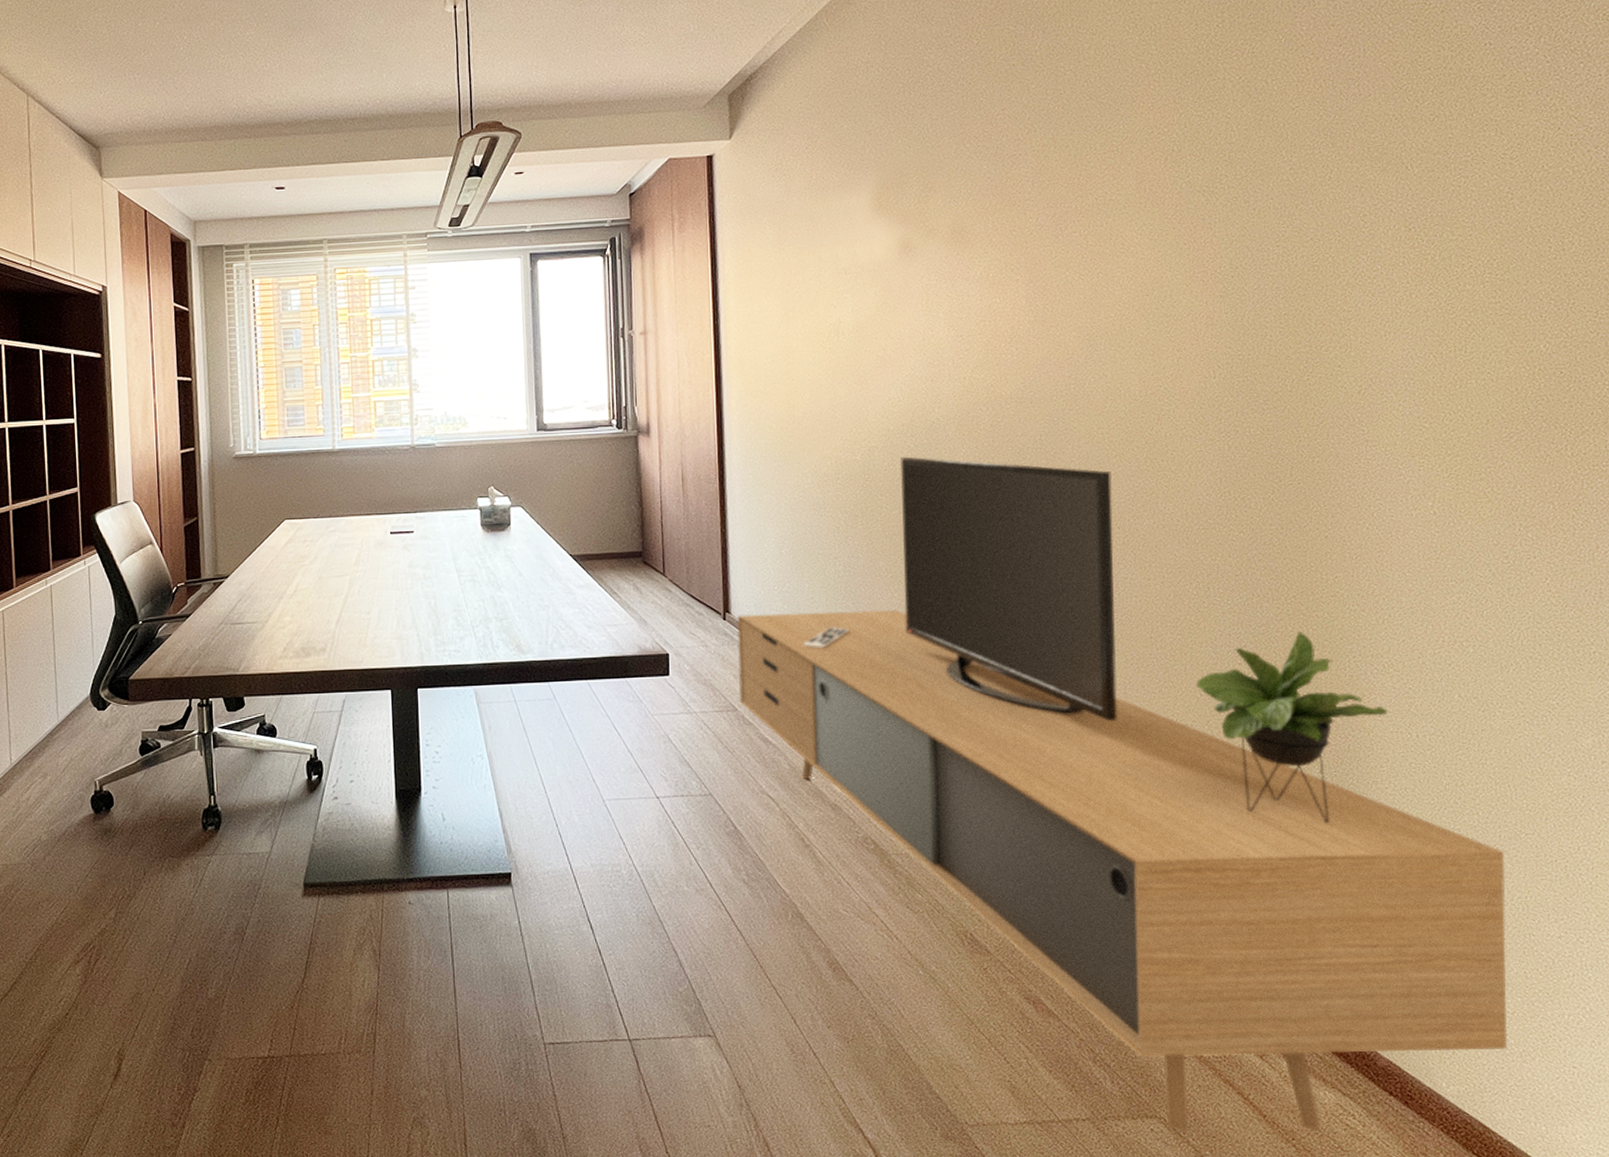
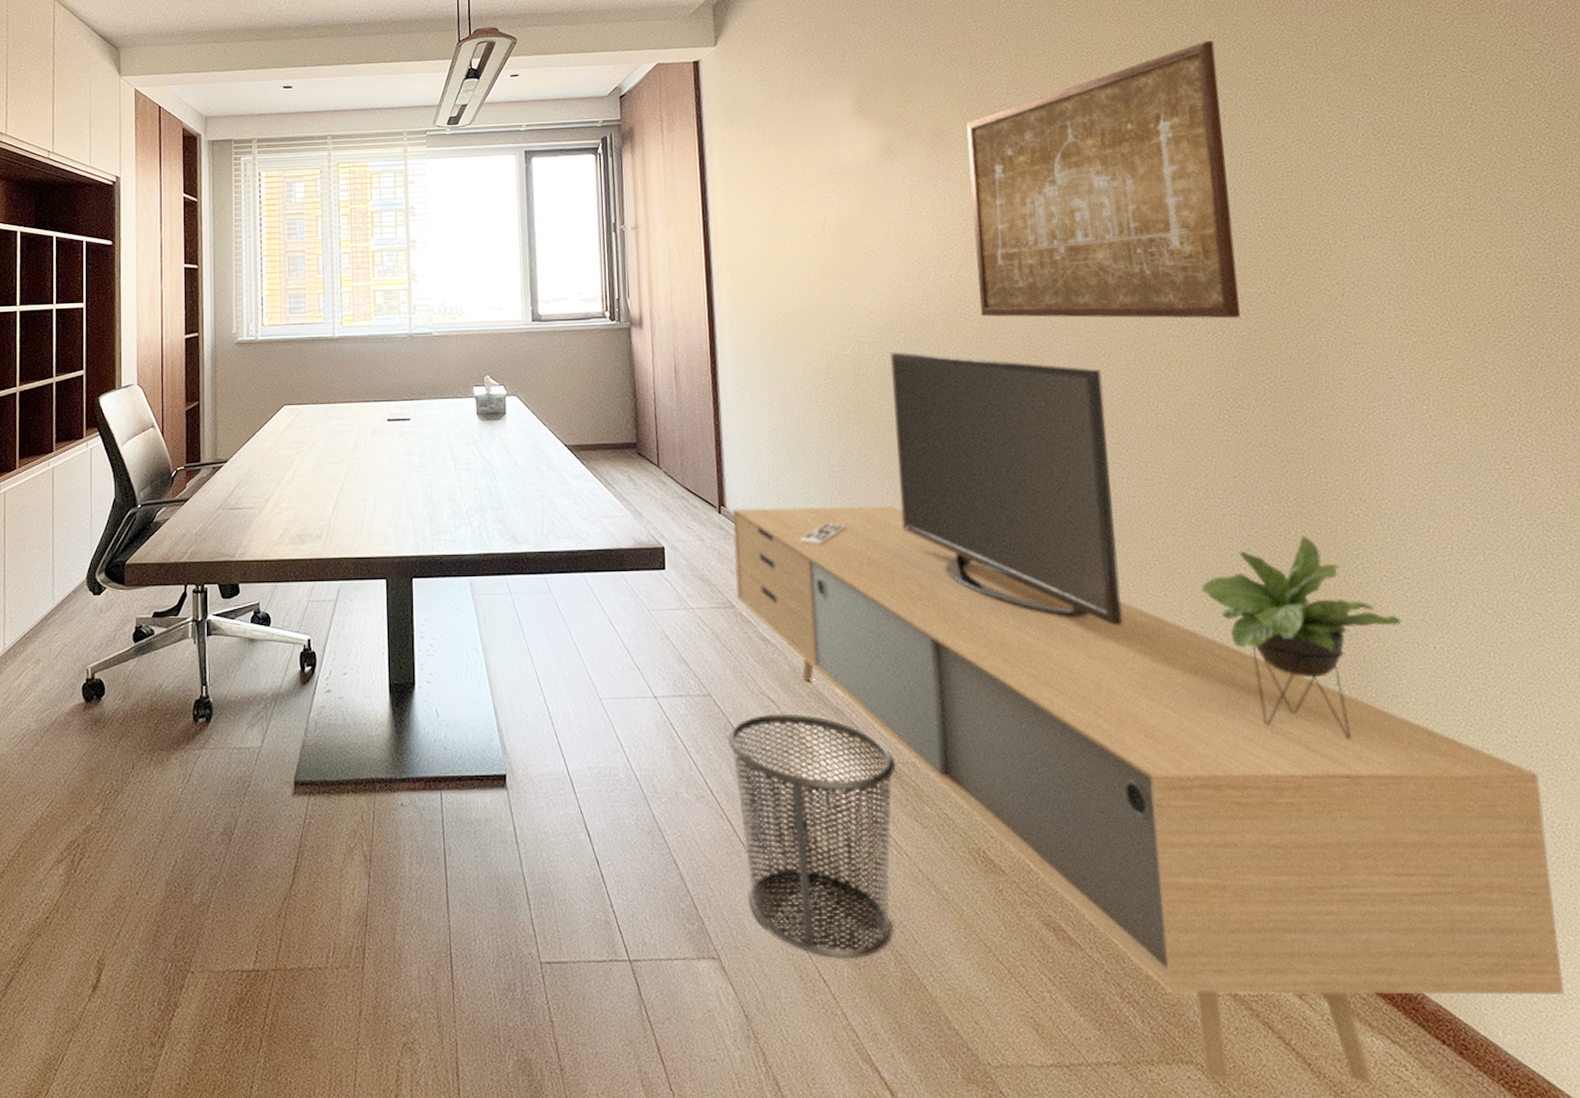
waste bin: none [728,810,889,1034] -> present [728,713,896,959]
wall art: none [988,128,1256,420] -> present [966,41,1241,319]

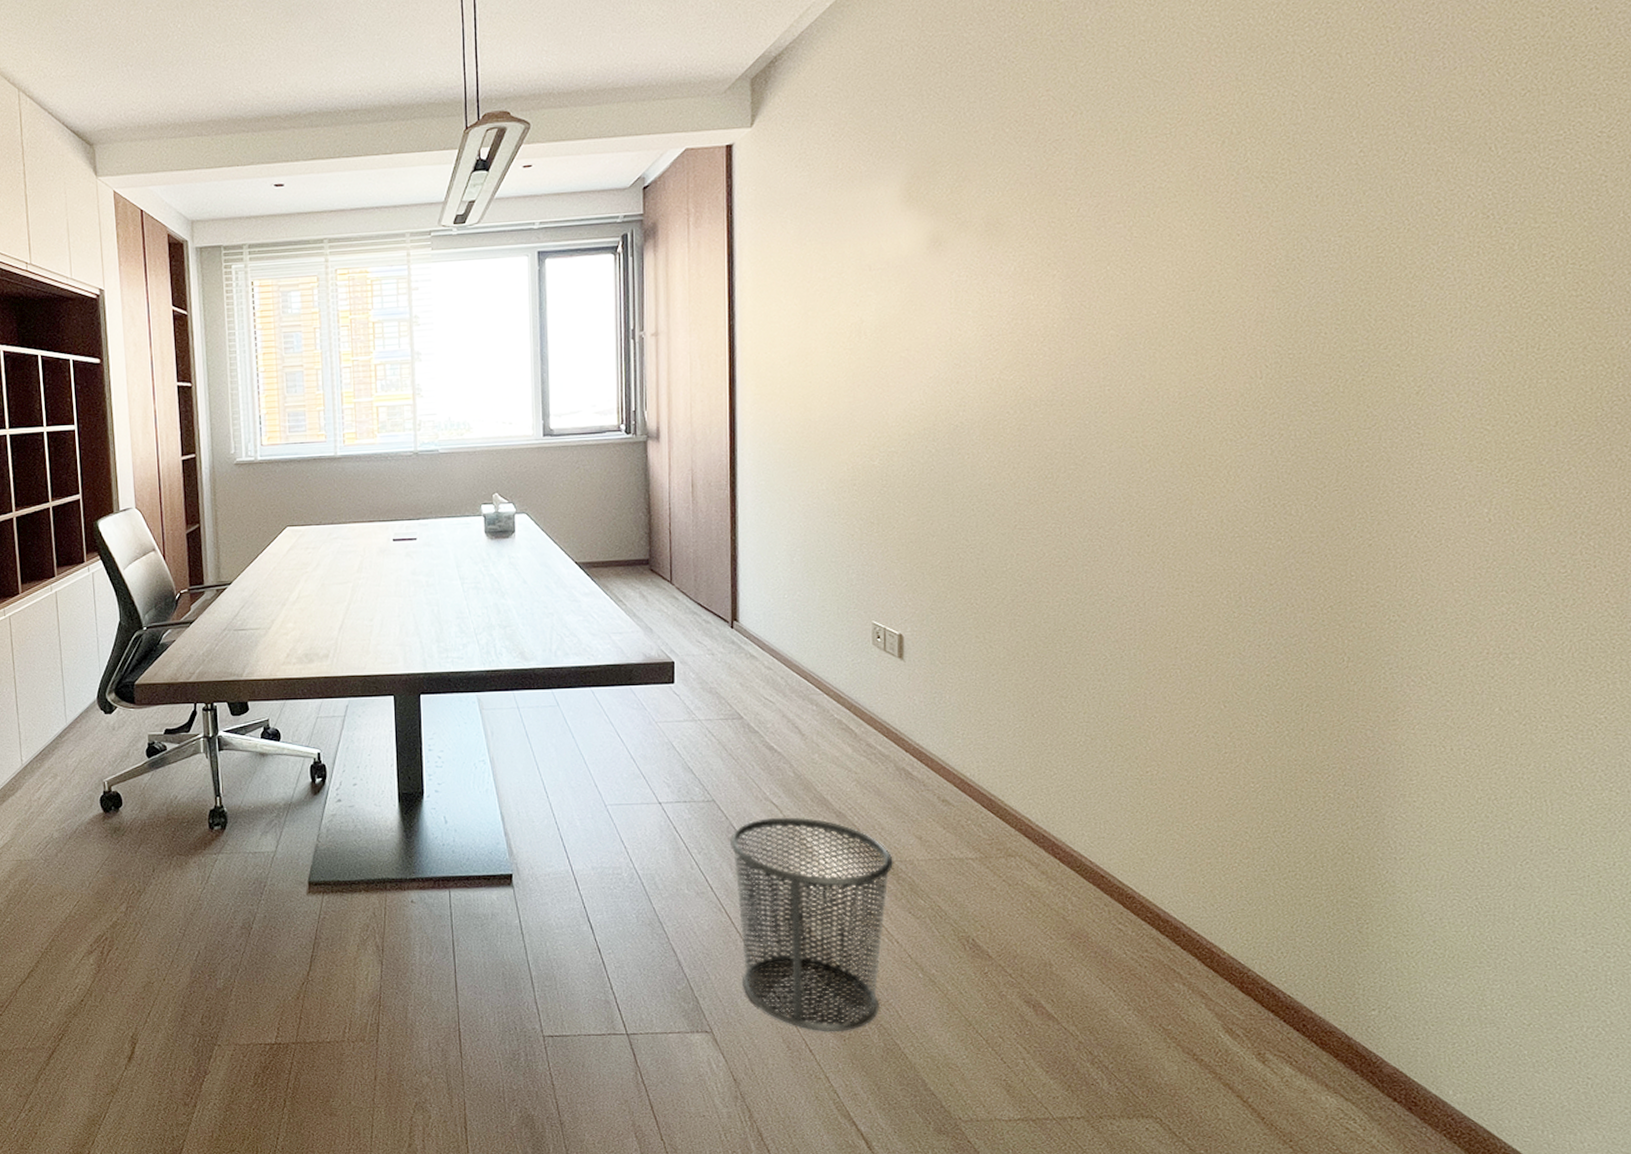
media console: present [732,351,1565,1084] -> none [744,461,1534,1134]
wall art: present [966,41,1241,319] -> none [1021,107,1317,423]

